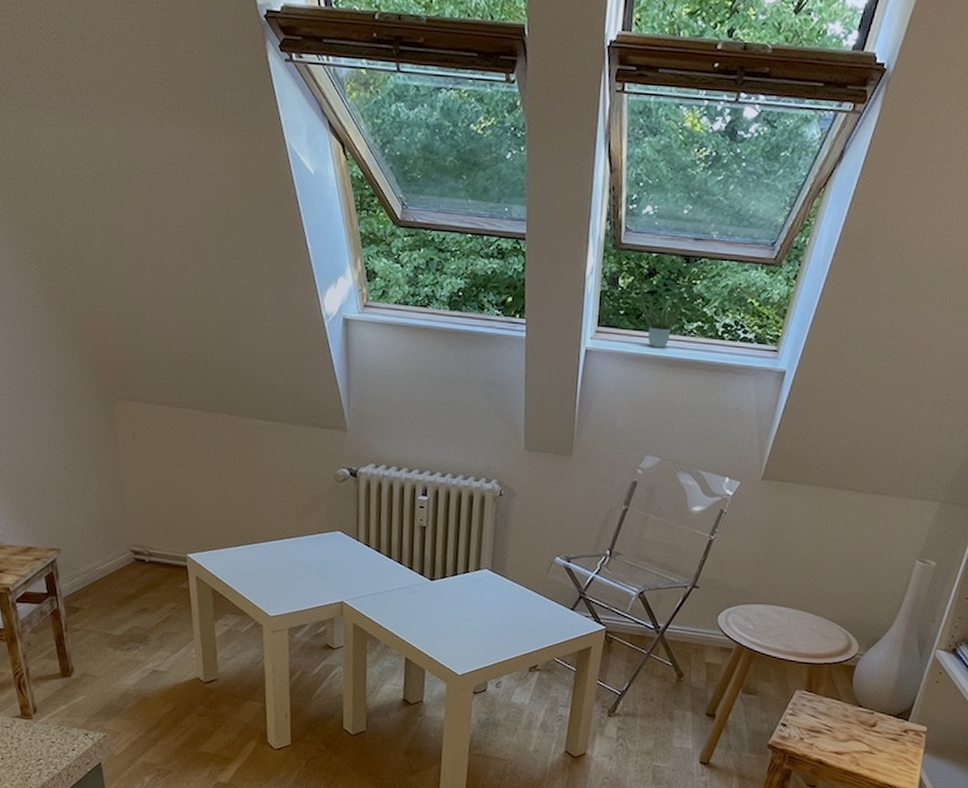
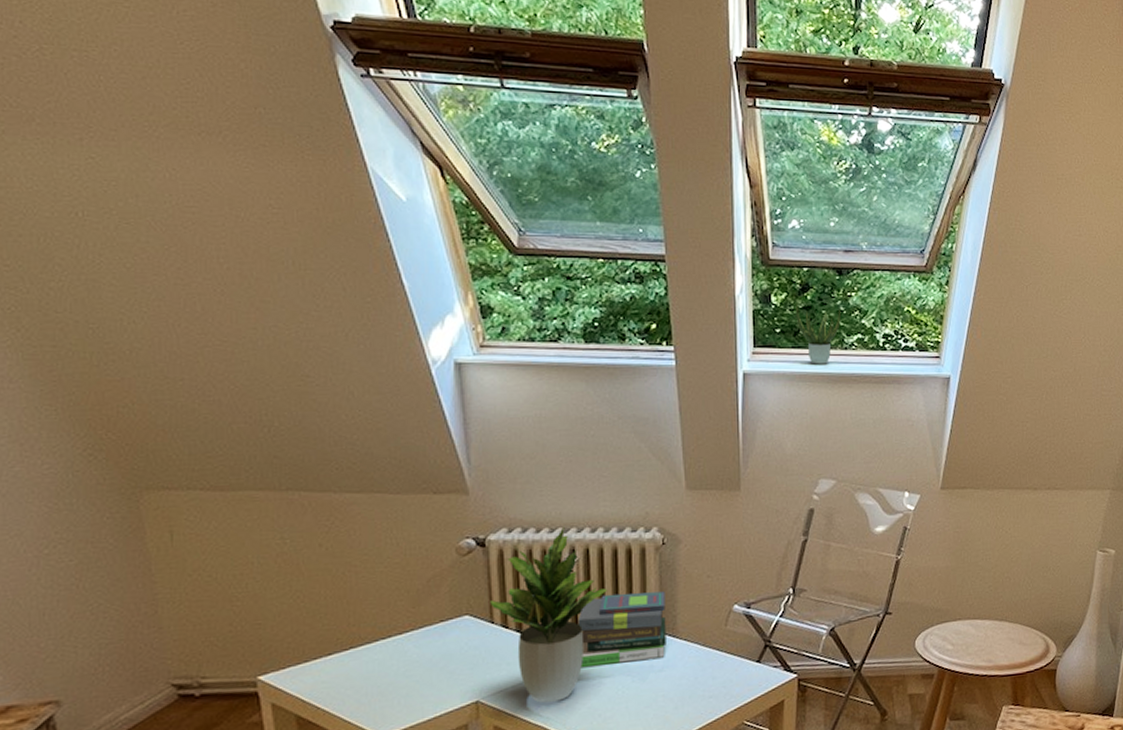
potted plant: none [357,468,451,614] -> present [490,526,608,704]
books: none [424,531,498,592] -> present [578,591,666,667]

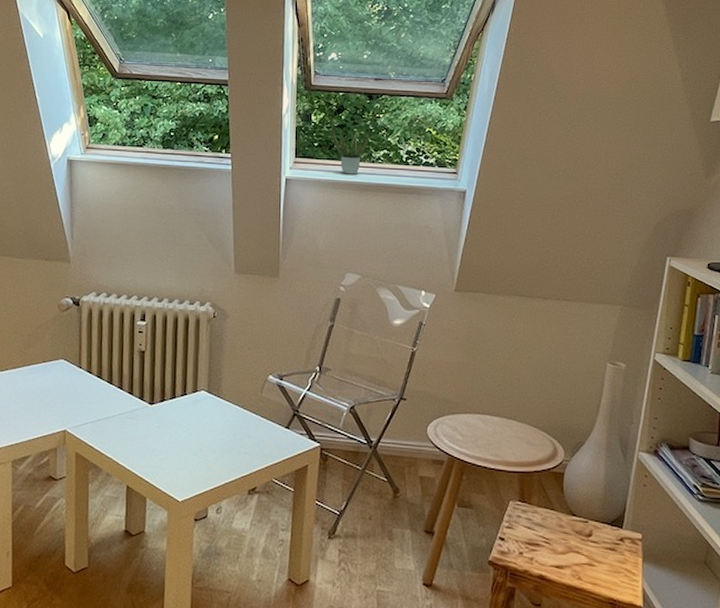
potted plant: present [490,526,608,704] -> none [80,295,169,440]
books: present [578,591,666,667] -> none [144,354,213,414]

